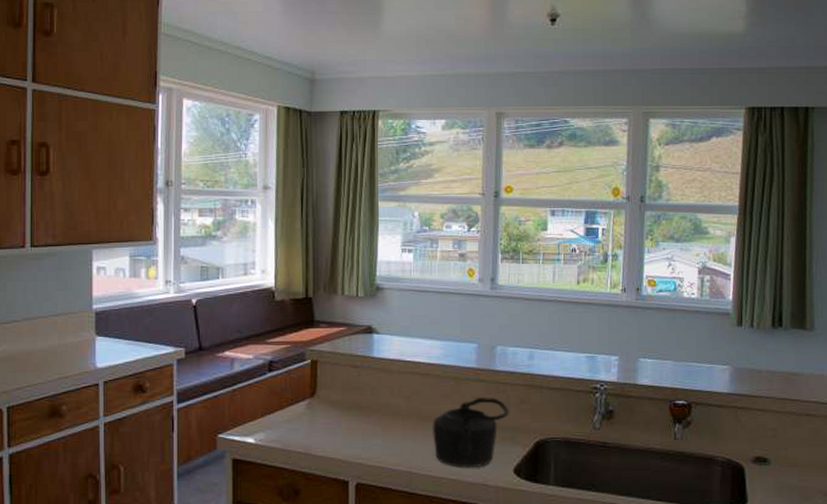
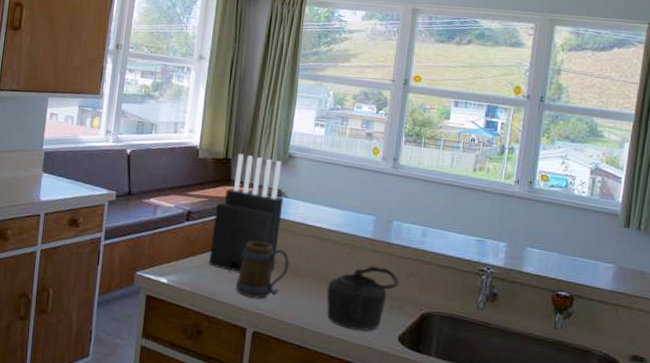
knife block: none [298,291,376,422] -> present [208,153,284,273]
mug: none [331,385,390,448] -> present [235,241,291,299]

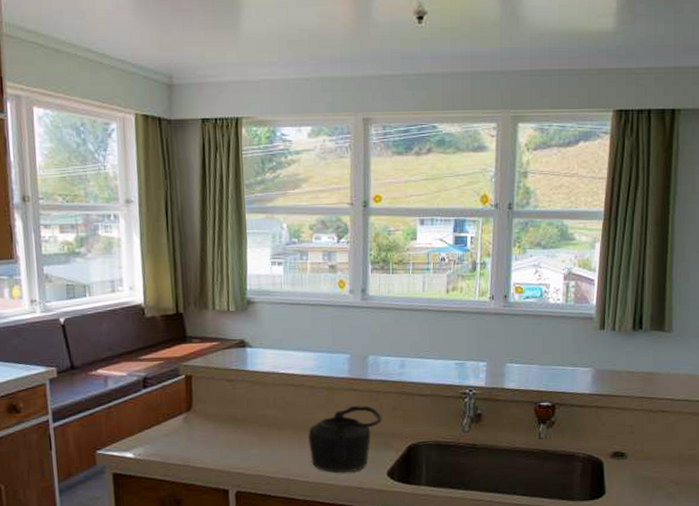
knife block: present [208,153,284,273] -> none [174,306,250,435]
mug: present [235,241,291,299] -> none [210,398,266,459]

